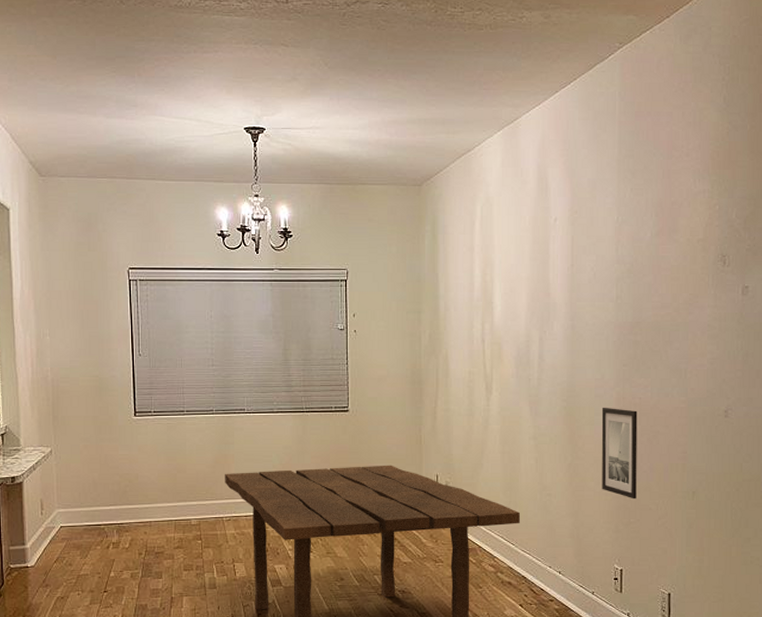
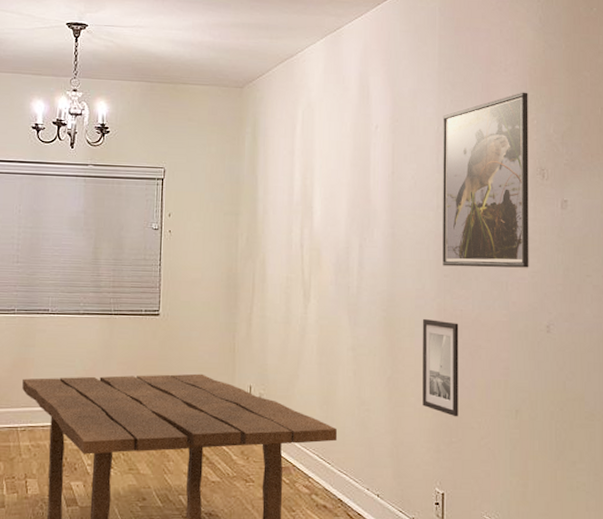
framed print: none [621,177,711,356] -> present [442,92,529,268]

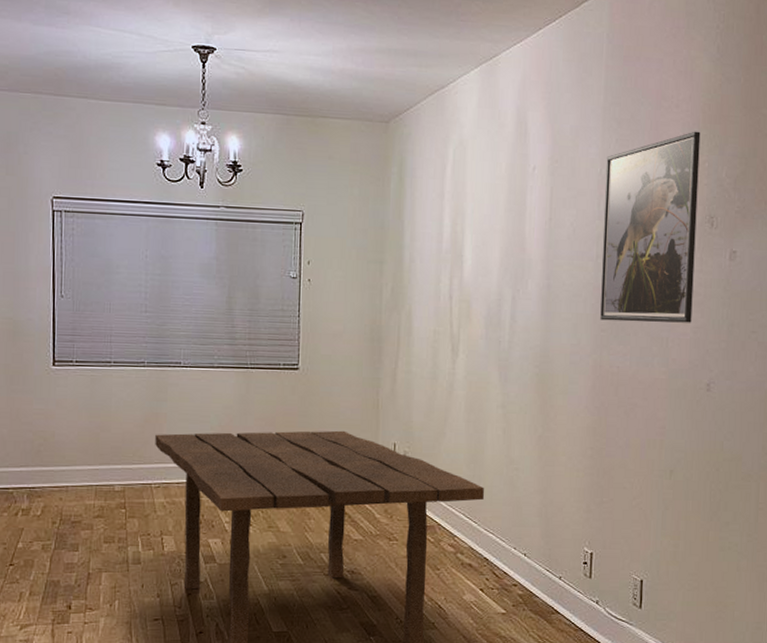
wall art: present [422,318,459,417] -> none [574,375,615,477]

